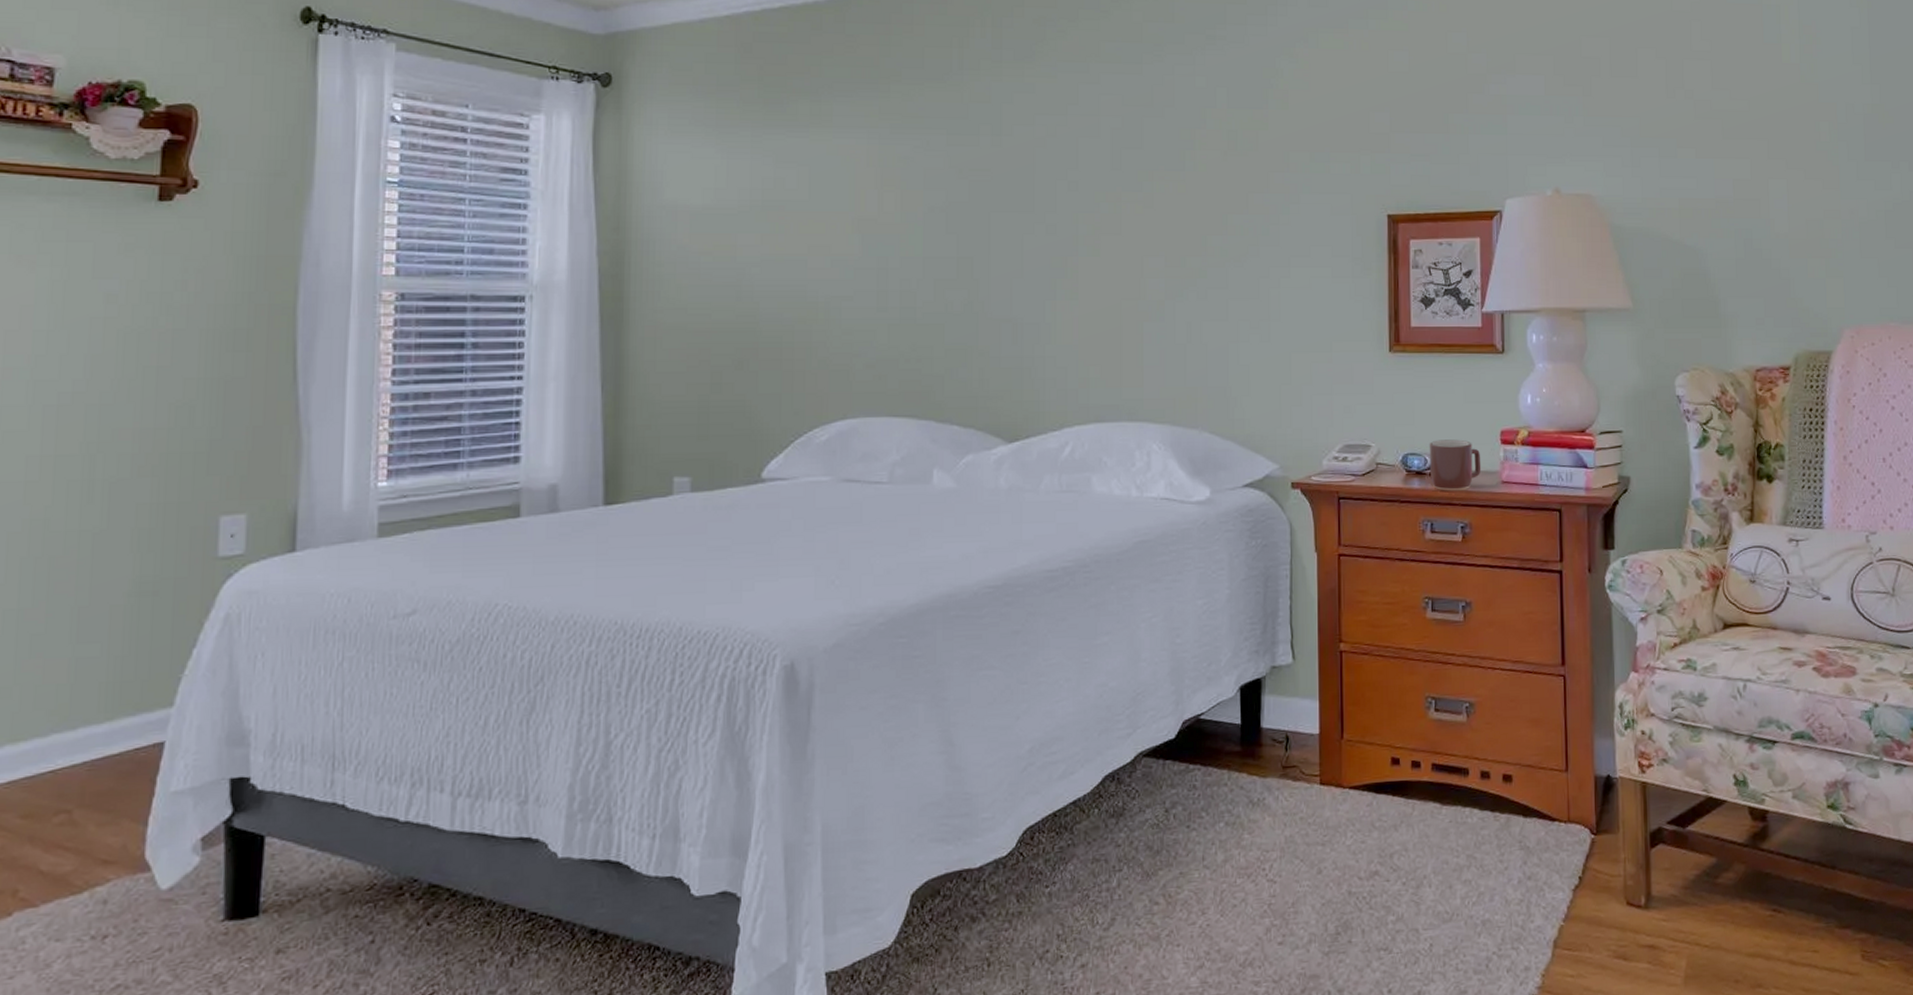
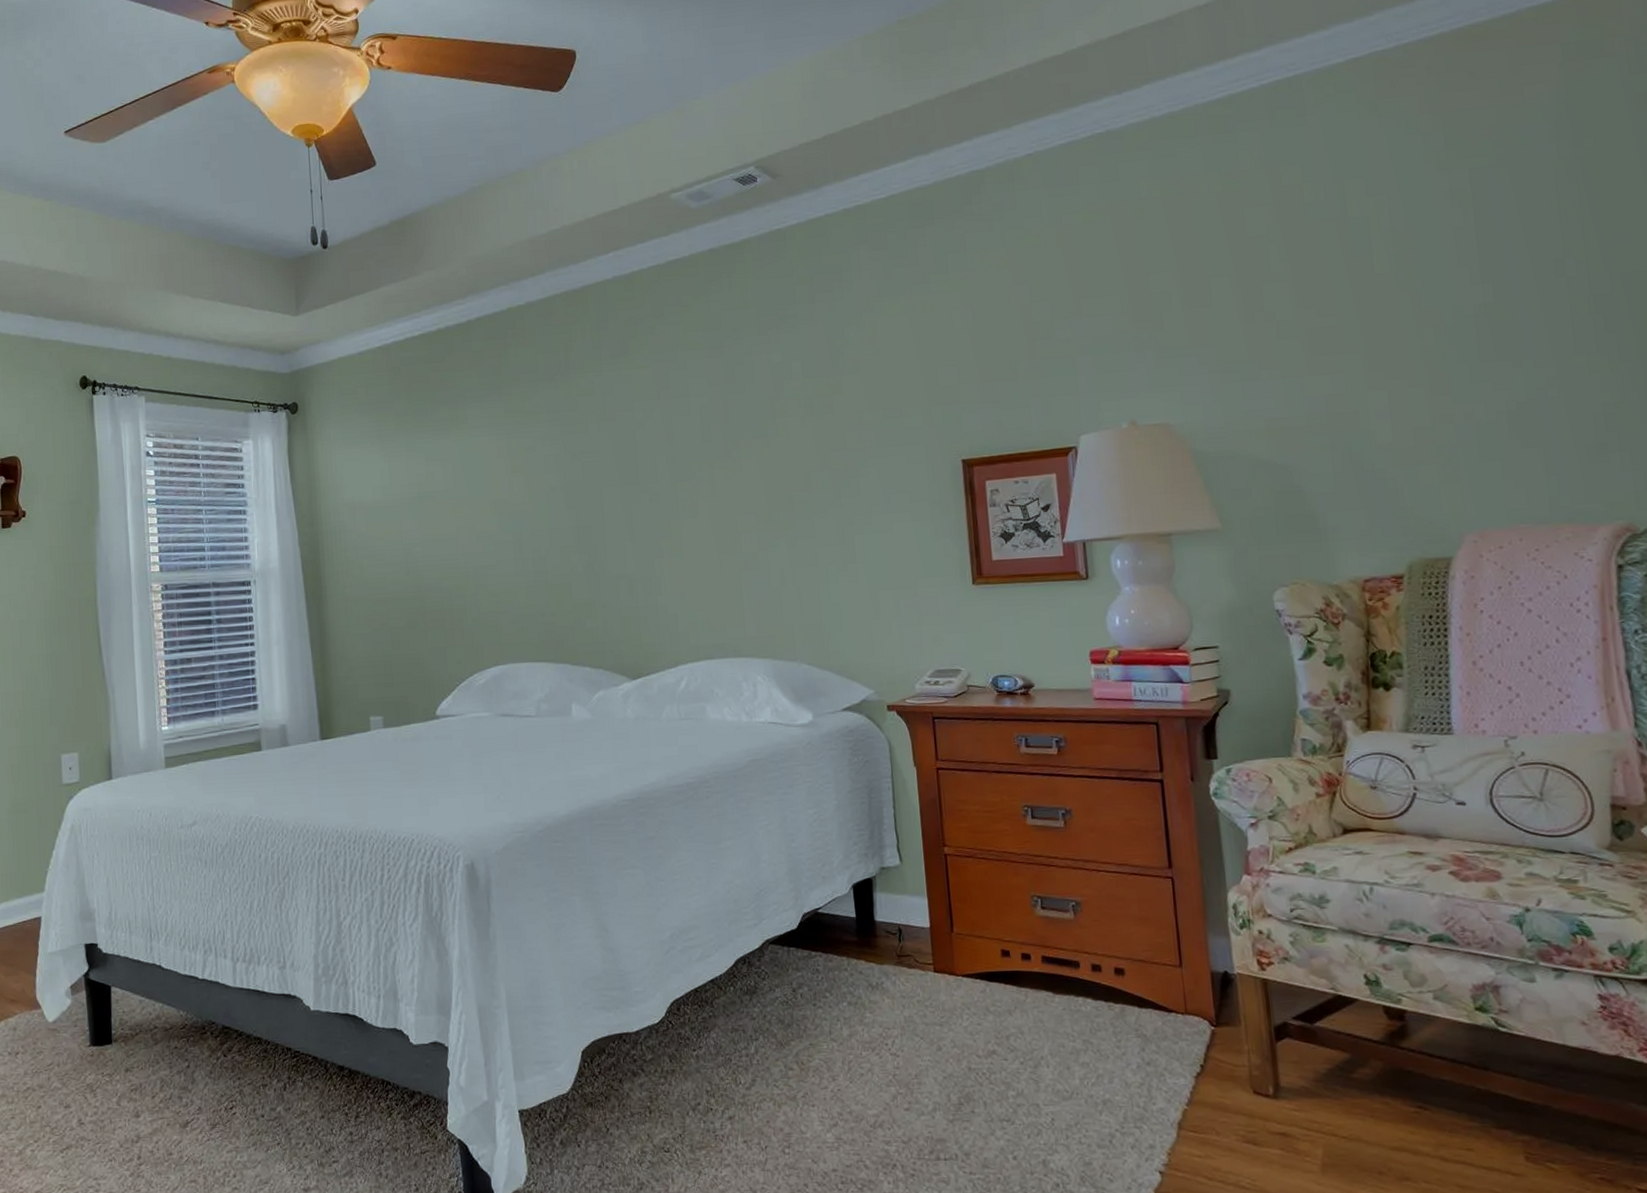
mug: present [1429,439,1481,491] -> none [1018,661,1073,709]

